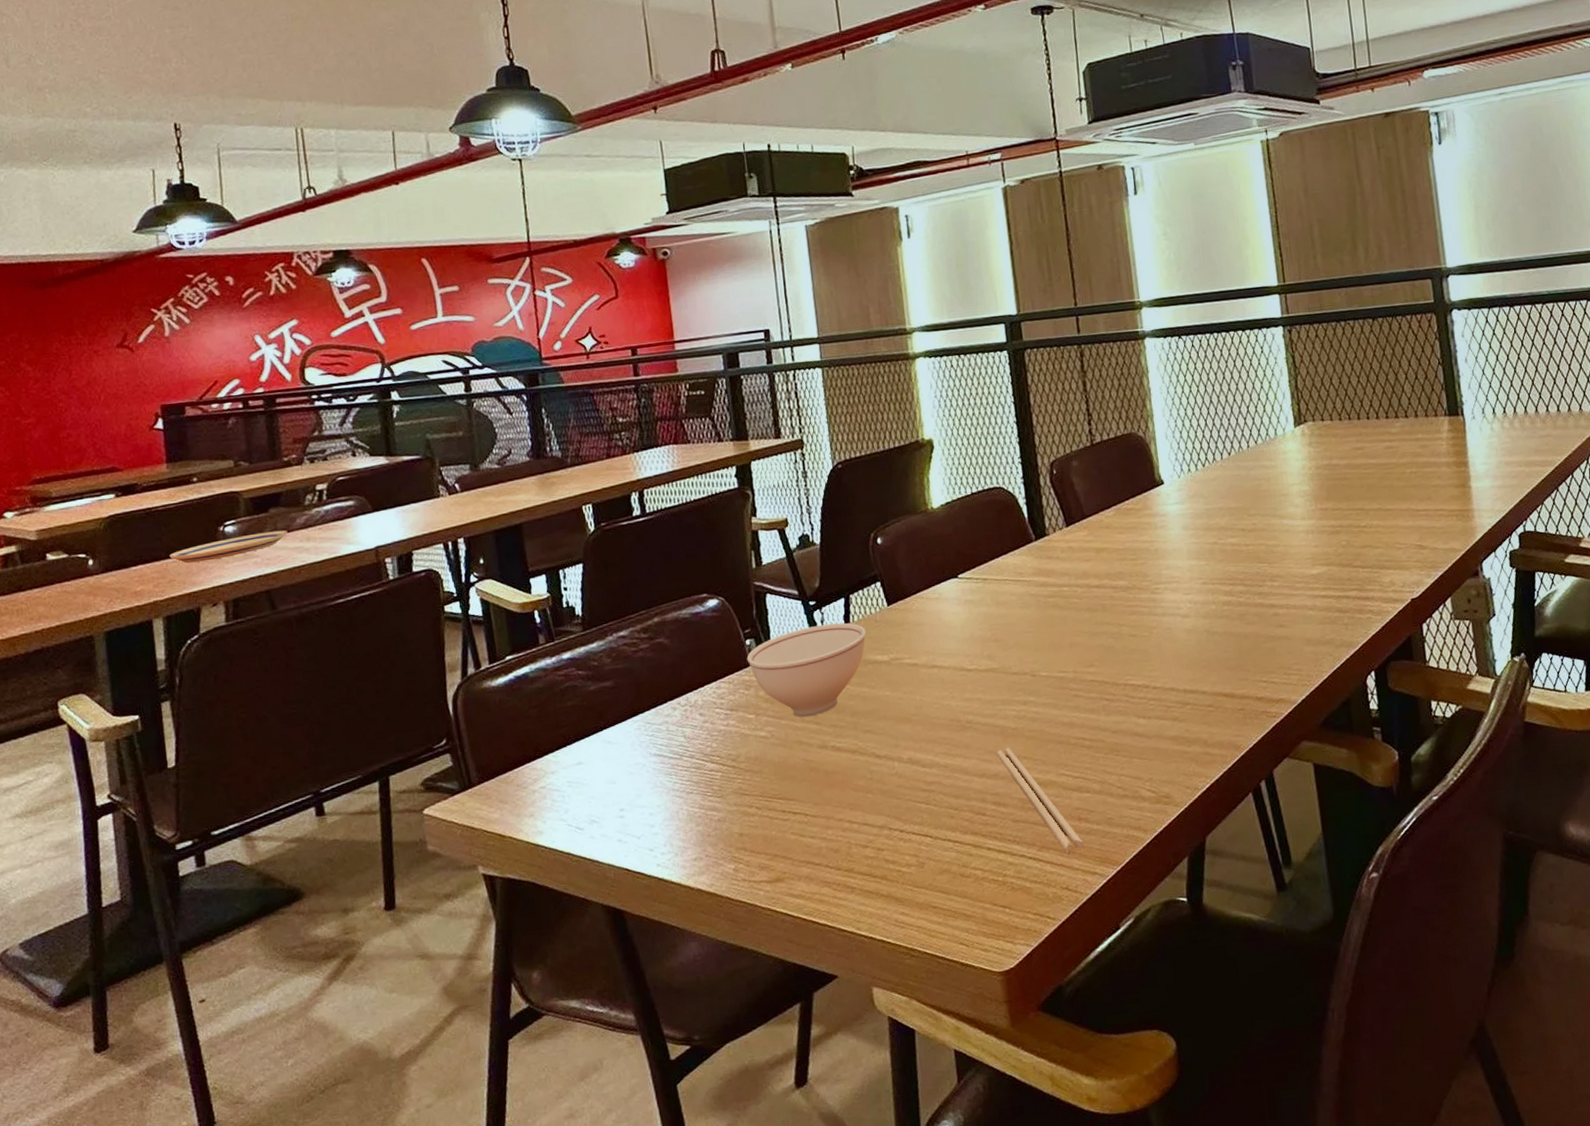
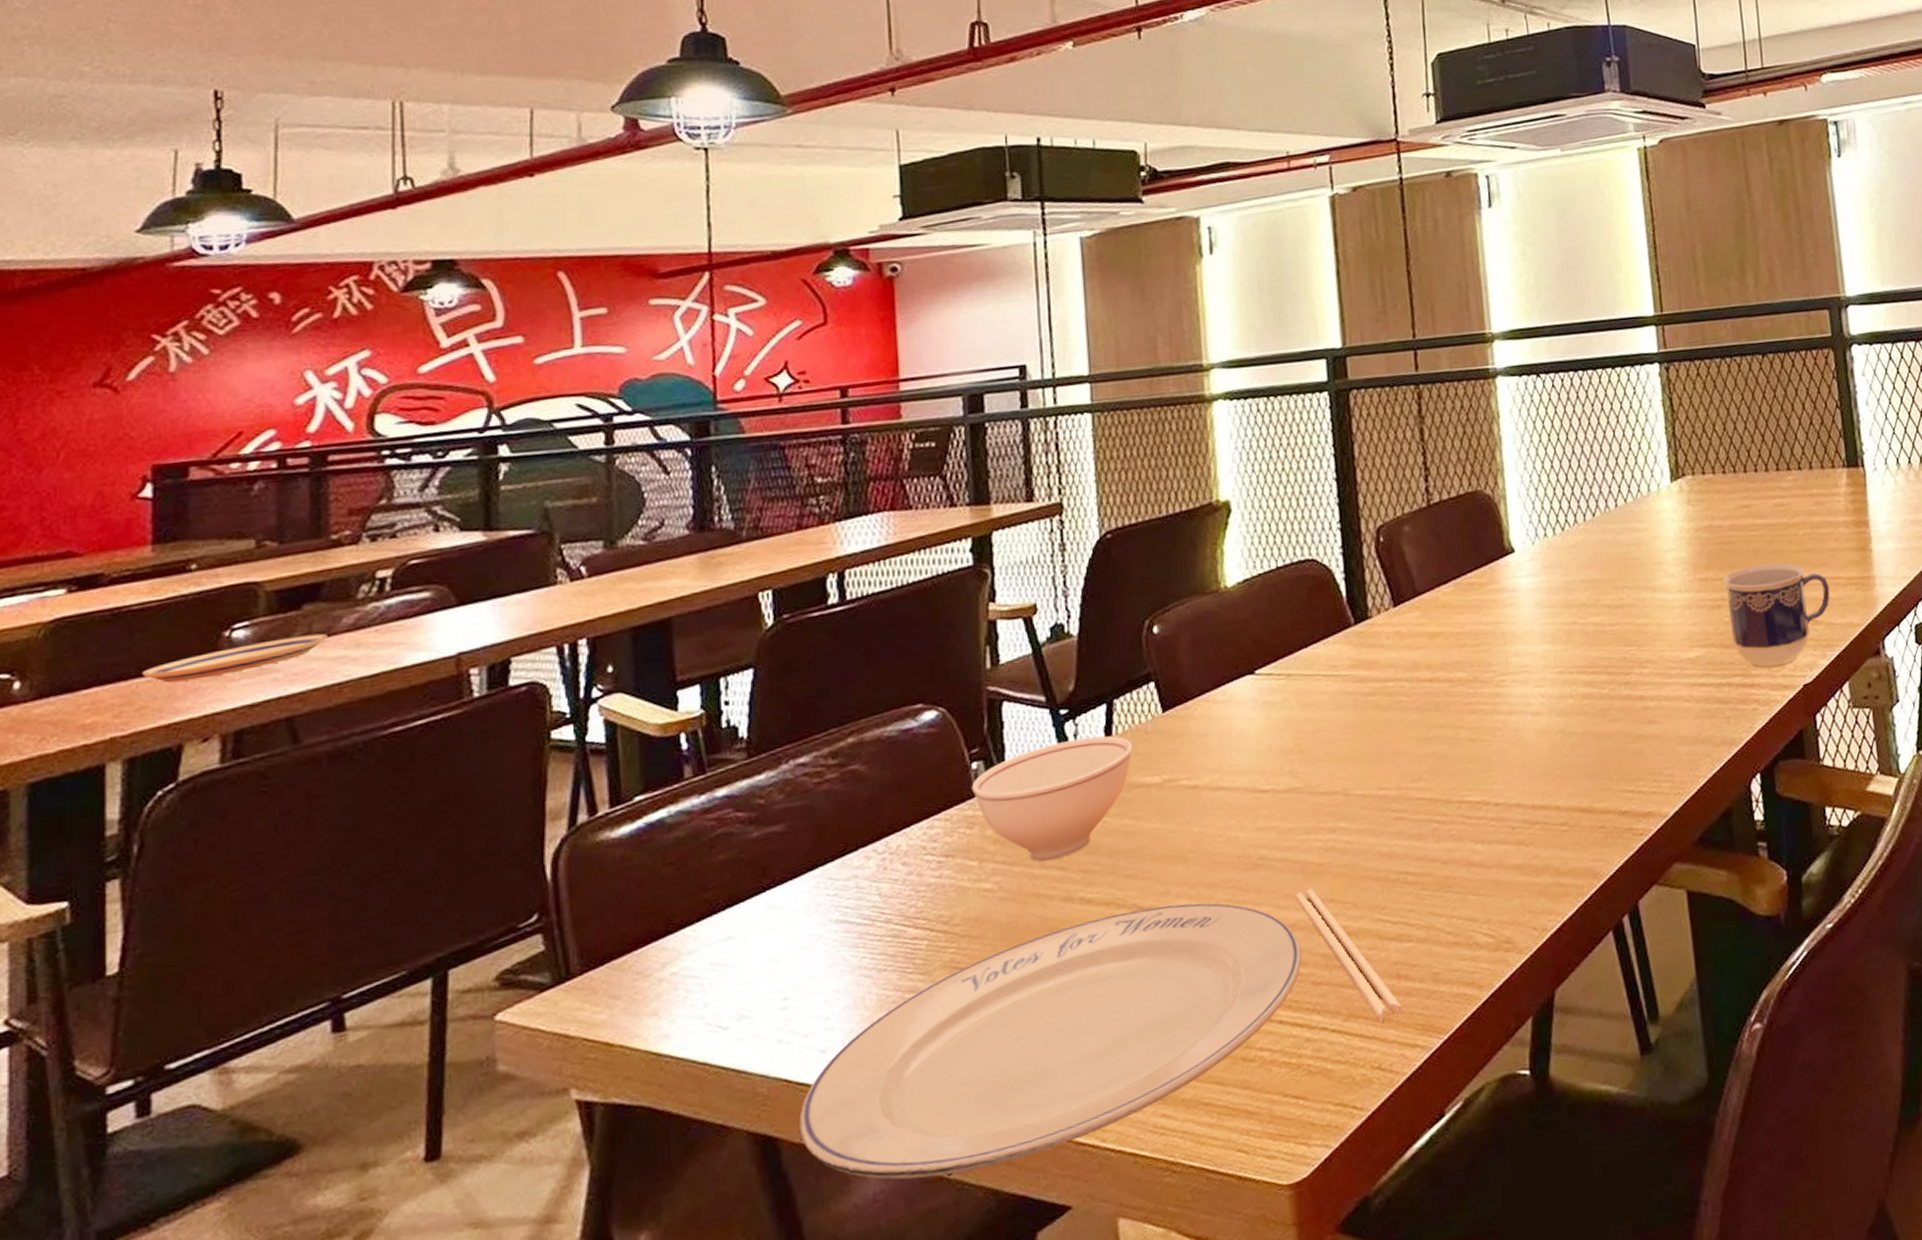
plate: none [637,754,1004,948] -> present [798,903,1302,1180]
cup: none [1340,497,1434,585] -> present [1723,563,1830,669]

